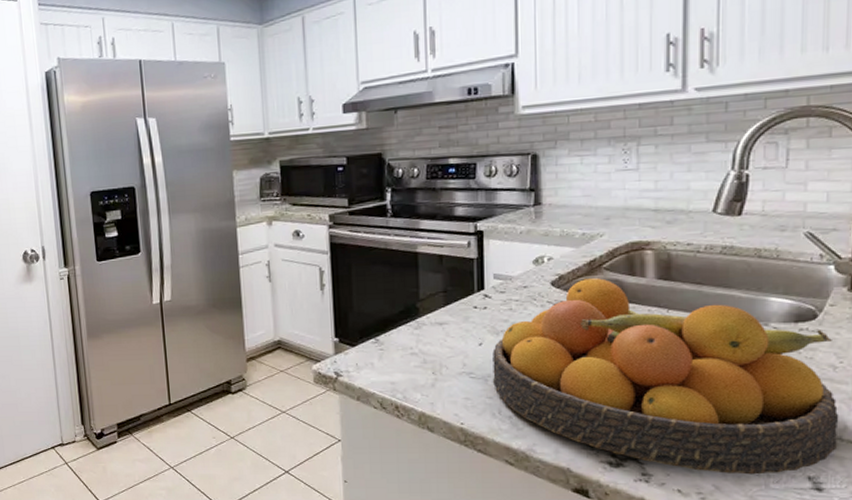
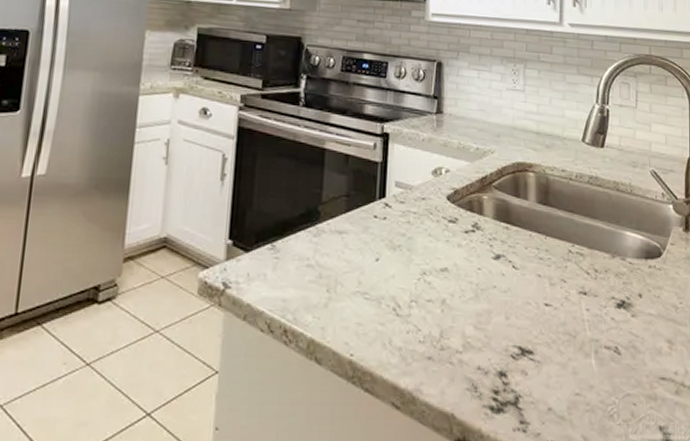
fruit bowl: present [492,278,839,475] -> none [386,196,681,424]

